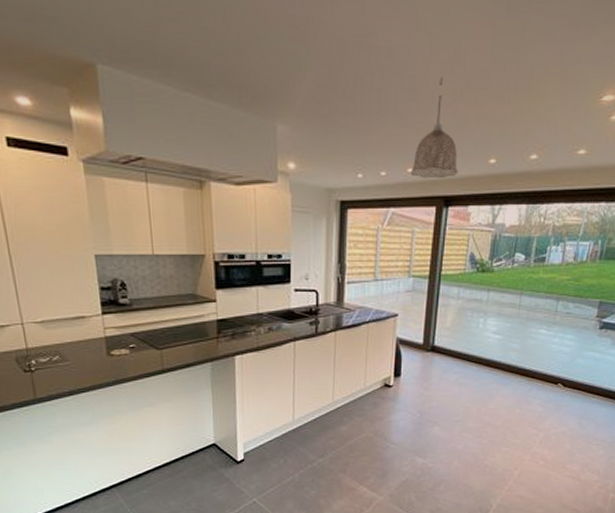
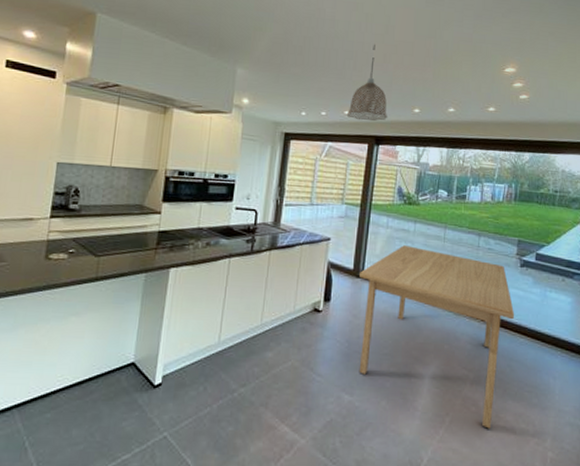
table: none [430,316,590,479] -> present [359,245,515,430]

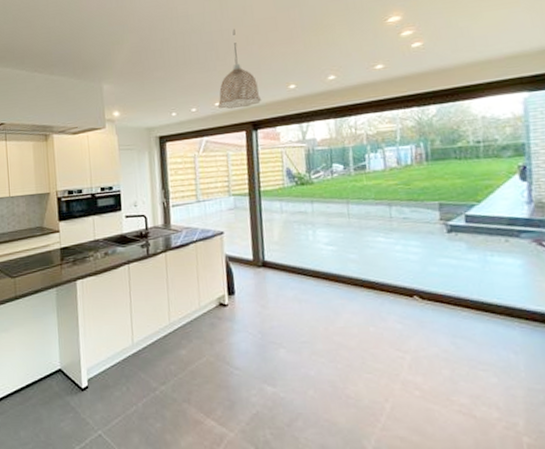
table: present [359,245,515,430] -> none [260,227,451,415]

